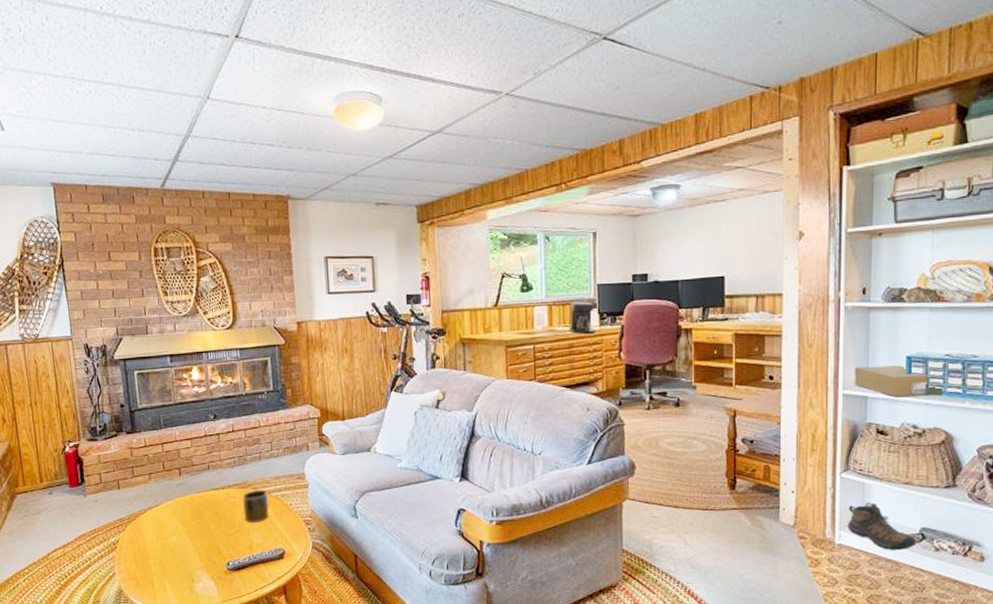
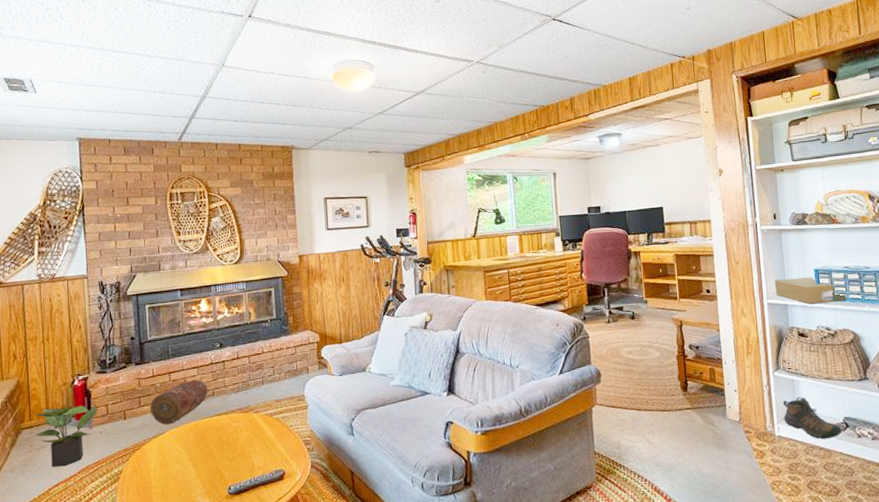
potted plant: none [26,473,91,533] -> present [33,405,98,467]
decorative log: none [144,452,203,497] -> present [150,379,208,425]
mug: present [242,489,269,522] -> none [245,413,271,445]
coffee maker: present [569,301,595,334] -> none [537,231,559,259]

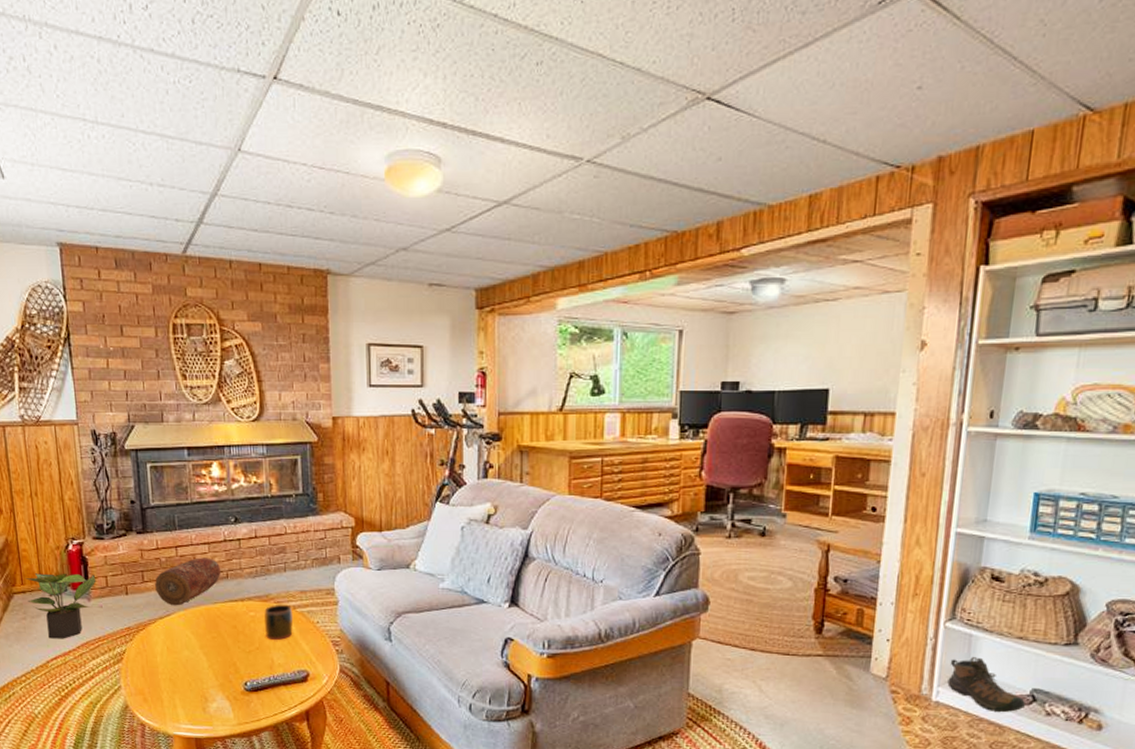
mug: none [245,413,271,445] -> present [264,604,294,640]
box: present [775,277,847,305] -> none [971,502,1075,541]

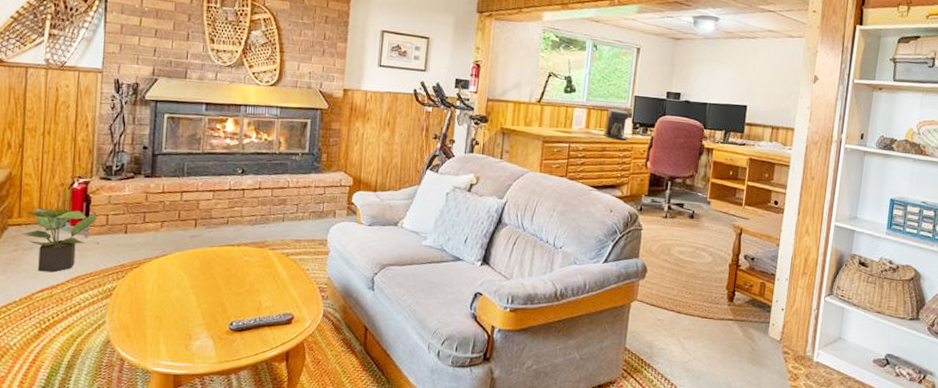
decorative log: present [155,557,220,606] -> none [155,203,222,247]
mug: present [264,604,294,640] -> none [257,250,286,284]
coffee maker: none [644,410,675,447] -> present [603,109,630,140]
hiking boot: present [947,657,1026,713] -> none [825,326,882,373]

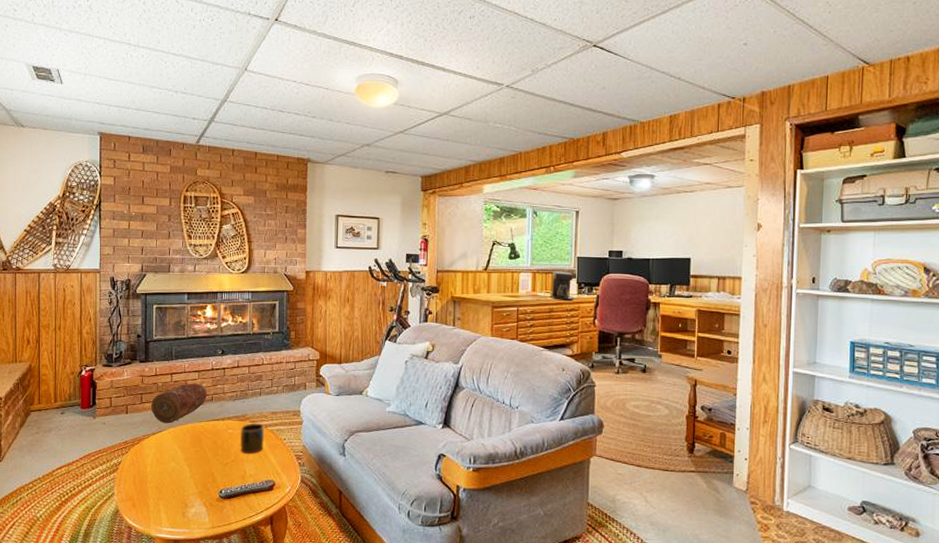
potted plant: present [22,207,97,273] -> none [42,394,102,451]
decorative log: none [155,203,222,247] -> present [151,383,207,424]
mug: none [257,250,286,284] -> present [240,423,265,454]

